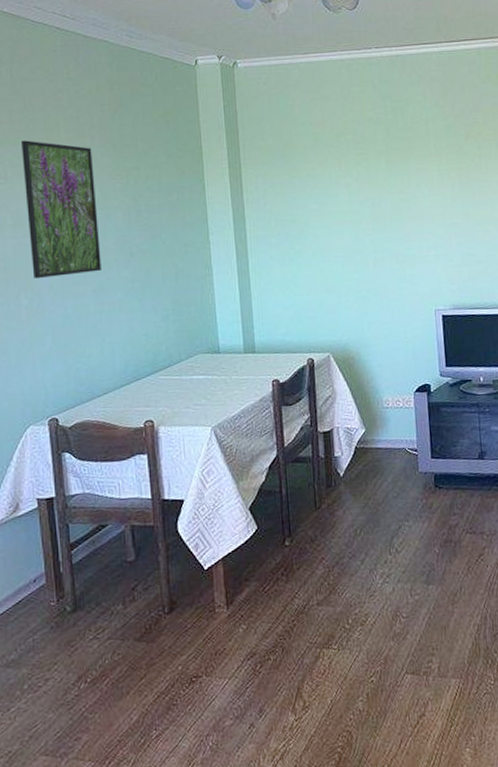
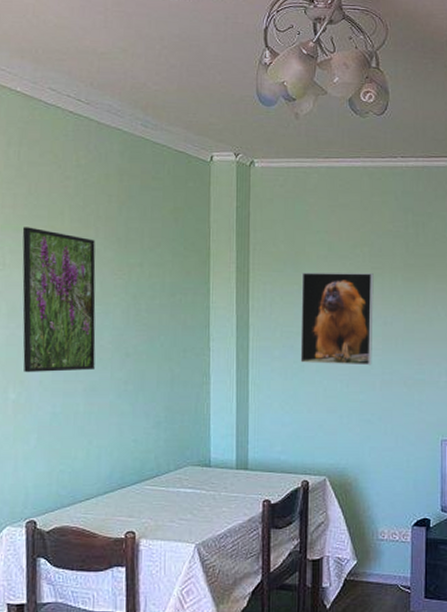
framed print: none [290,159,364,248] -> present [300,273,374,366]

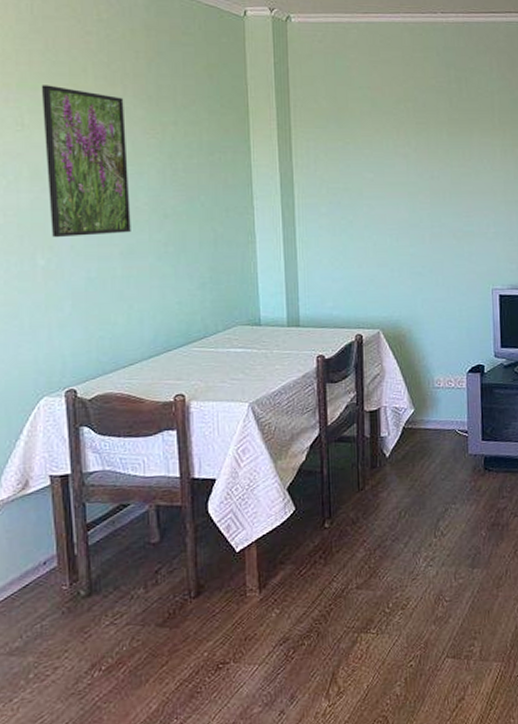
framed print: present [300,273,374,366] -> none [345,129,421,220]

